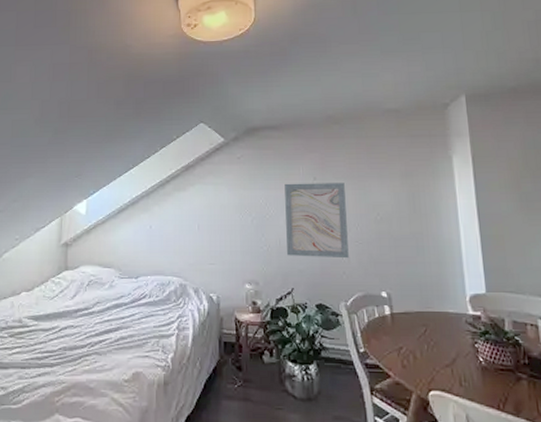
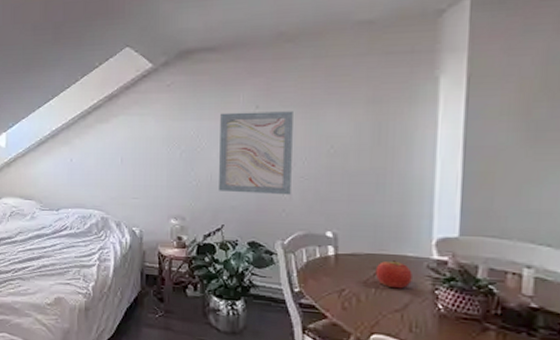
apple: none [425,317,456,344] -> present [375,260,412,289]

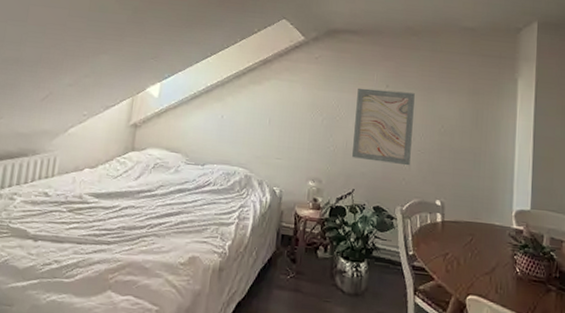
apple: present [375,260,412,289] -> none [471,228,498,254]

